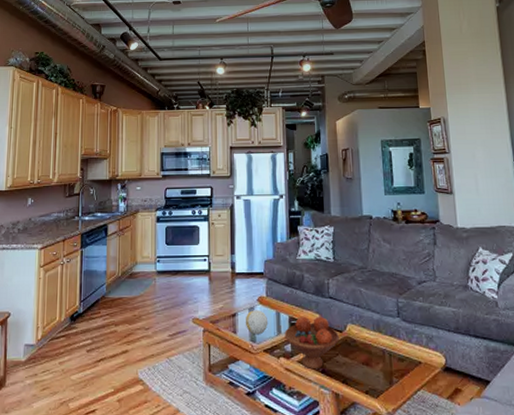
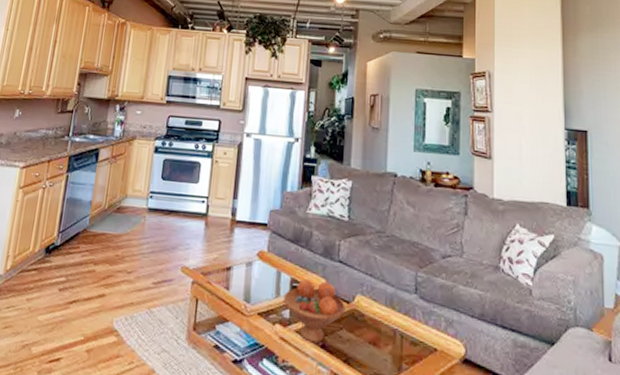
decorative ball: present [245,310,269,335] -> none [240,265,267,295]

